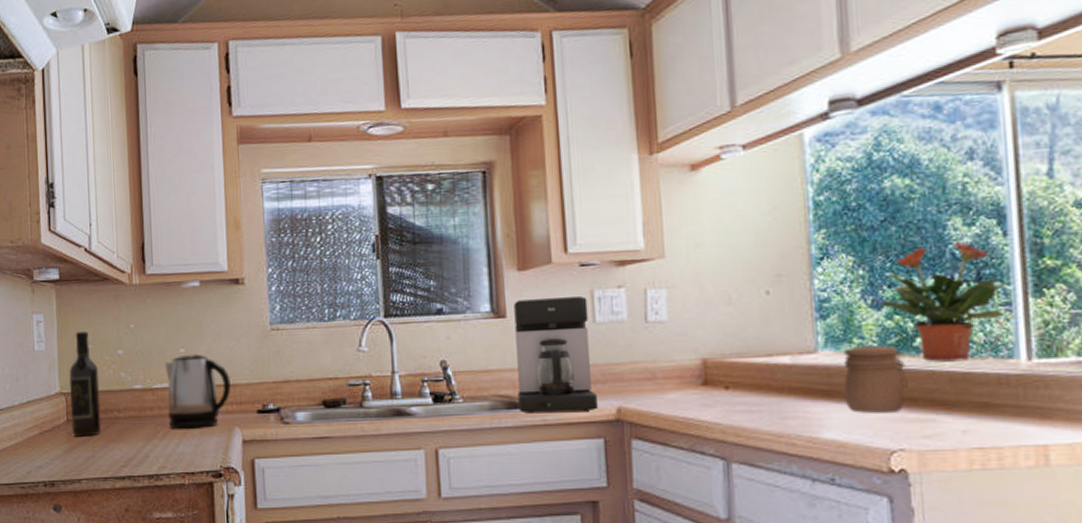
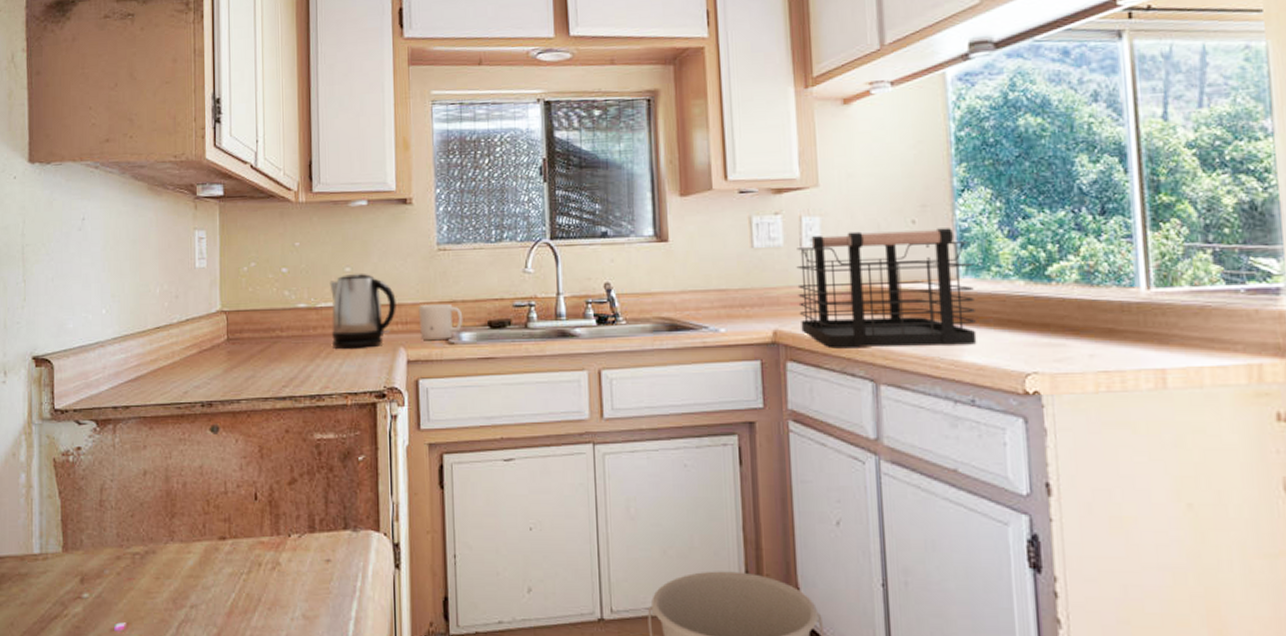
wine bottle: present [69,332,102,437] -> none [231,249,263,356]
mug: none [252,383,298,421] -> present [418,303,463,341]
coffee maker: present [514,296,597,414] -> none [676,222,755,336]
dish rack: none [641,298,837,426] -> present [796,228,977,349]
jar: present [843,345,908,414] -> none [982,274,1041,339]
potted plant: present [878,241,1007,362] -> none [1014,176,1128,290]

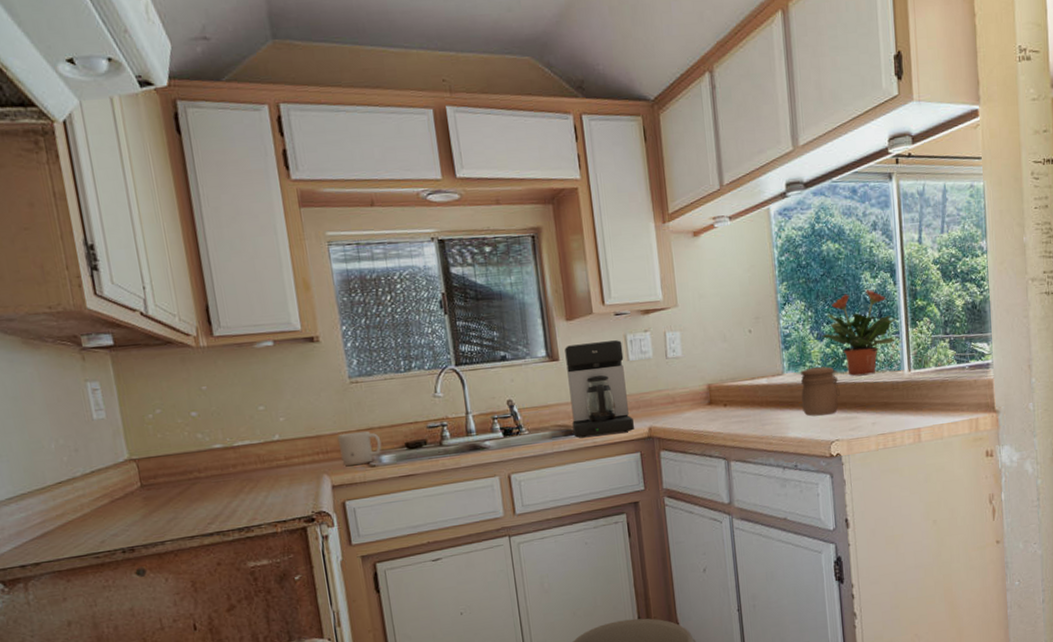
kettle: present [330,273,396,348] -> none [244,410,316,482]
coffee maker: none [676,222,755,336] -> present [564,340,634,438]
dish rack: present [796,228,977,349] -> none [663,334,798,437]
jar: none [982,274,1041,339] -> present [800,366,840,417]
potted plant: none [1014,176,1128,290] -> present [821,289,896,376]

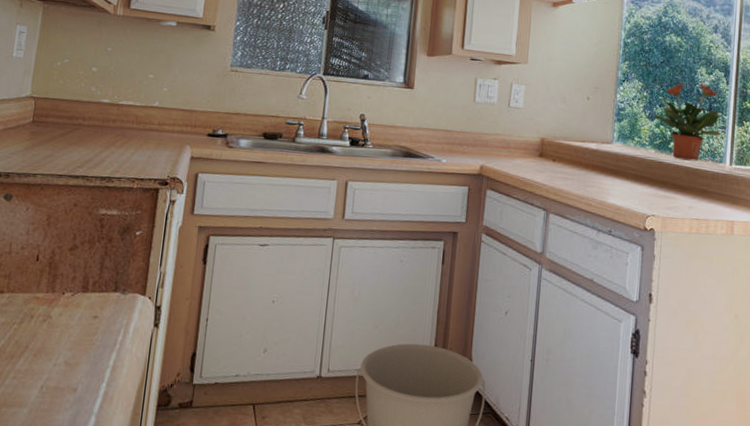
mug: present [337,431,382,466] -> none [205,113,244,144]
coffee maker: present [564,340,634,438] -> none [412,77,472,166]
jar: present [800,366,840,417] -> none [625,143,663,191]

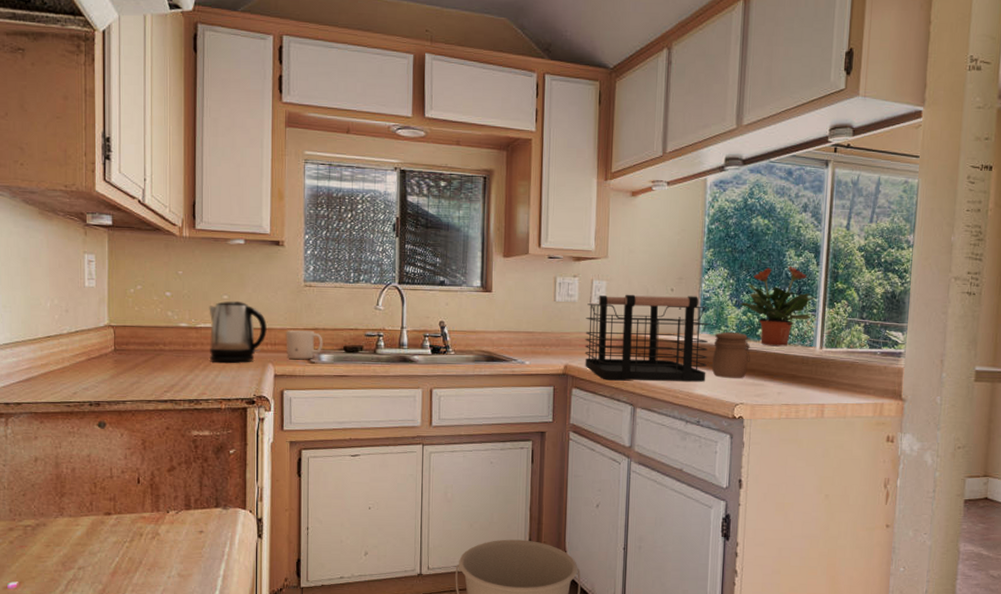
kettle: none [128,79,189,142] -> present [209,300,267,363]
mug: none [205,113,244,144] -> present [286,330,323,360]
dish rack: none [500,99,623,191] -> present [584,294,709,383]
jar: none [625,143,663,191] -> present [712,332,751,379]

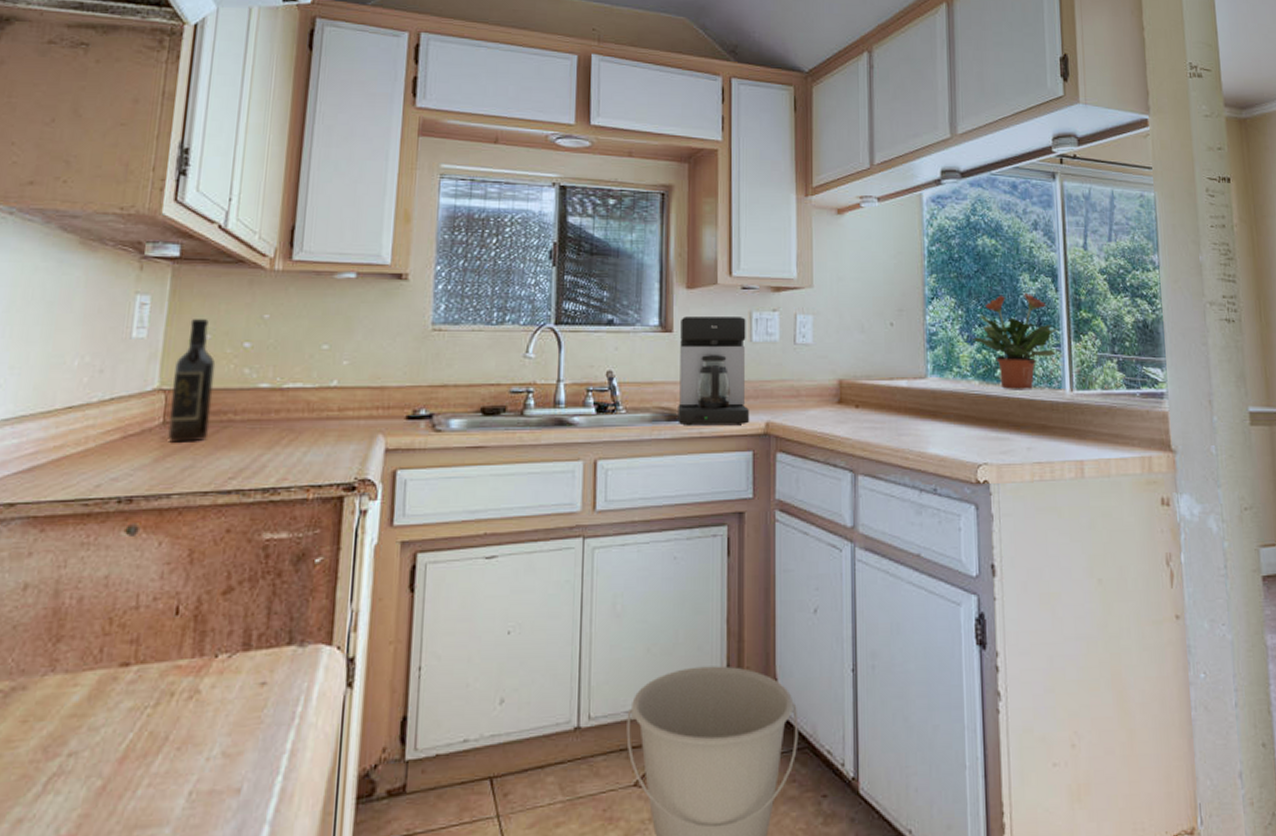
wine bottle: none [118,273,147,365] -> present [168,319,216,442]
kettle: present [209,300,267,363] -> none [297,351,379,435]
mug: present [286,330,323,360] -> none [402,387,454,428]
coffee maker: none [495,280,552,367] -> present [678,316,749,426]
dish rack: present [584,294,709,383] -> none [790,331,940,440]
jar: present [712,332,751,379] -> none [946,374,991,433]

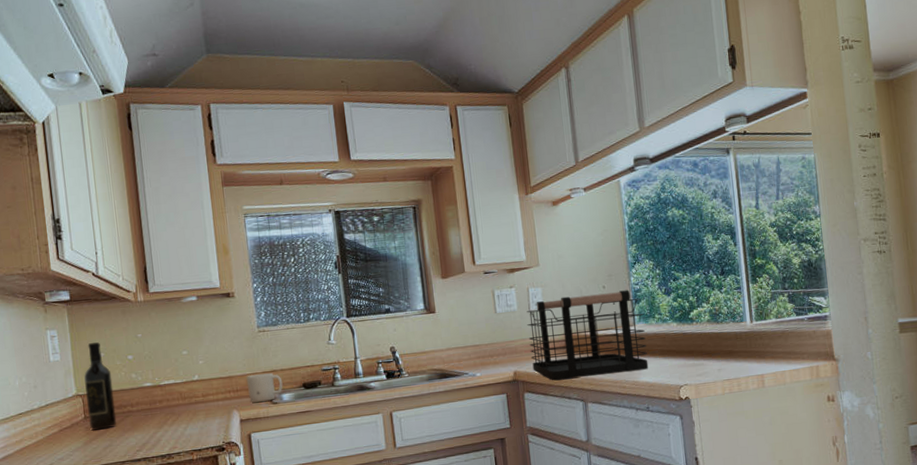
mug: none [402,387,454,428] -> present [246,373,283,403]
coffee maker: present [678,316,749,426] -> none [440,295,501,381]
dish rack: none [790,331,940,440] -> present [527,290,649,380]
potted plant: present [971,292,1057,390] -> none [668,249,738,327]

